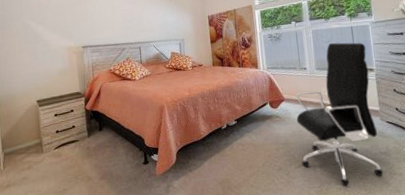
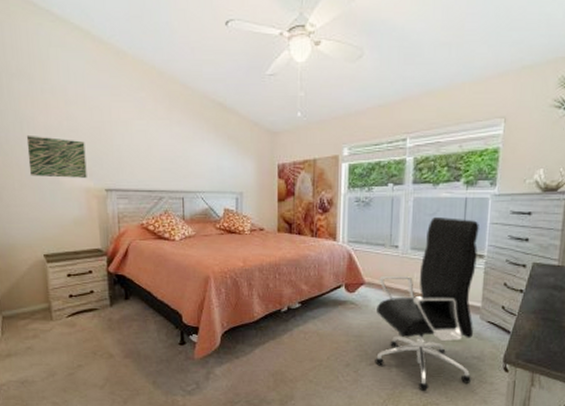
wall art: none [24,12,69,42] -> present [26,134,87,178]

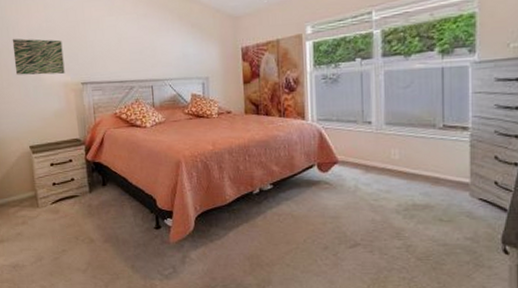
office chair: present [375,216,479,392] -> none [353,89,467,277]

